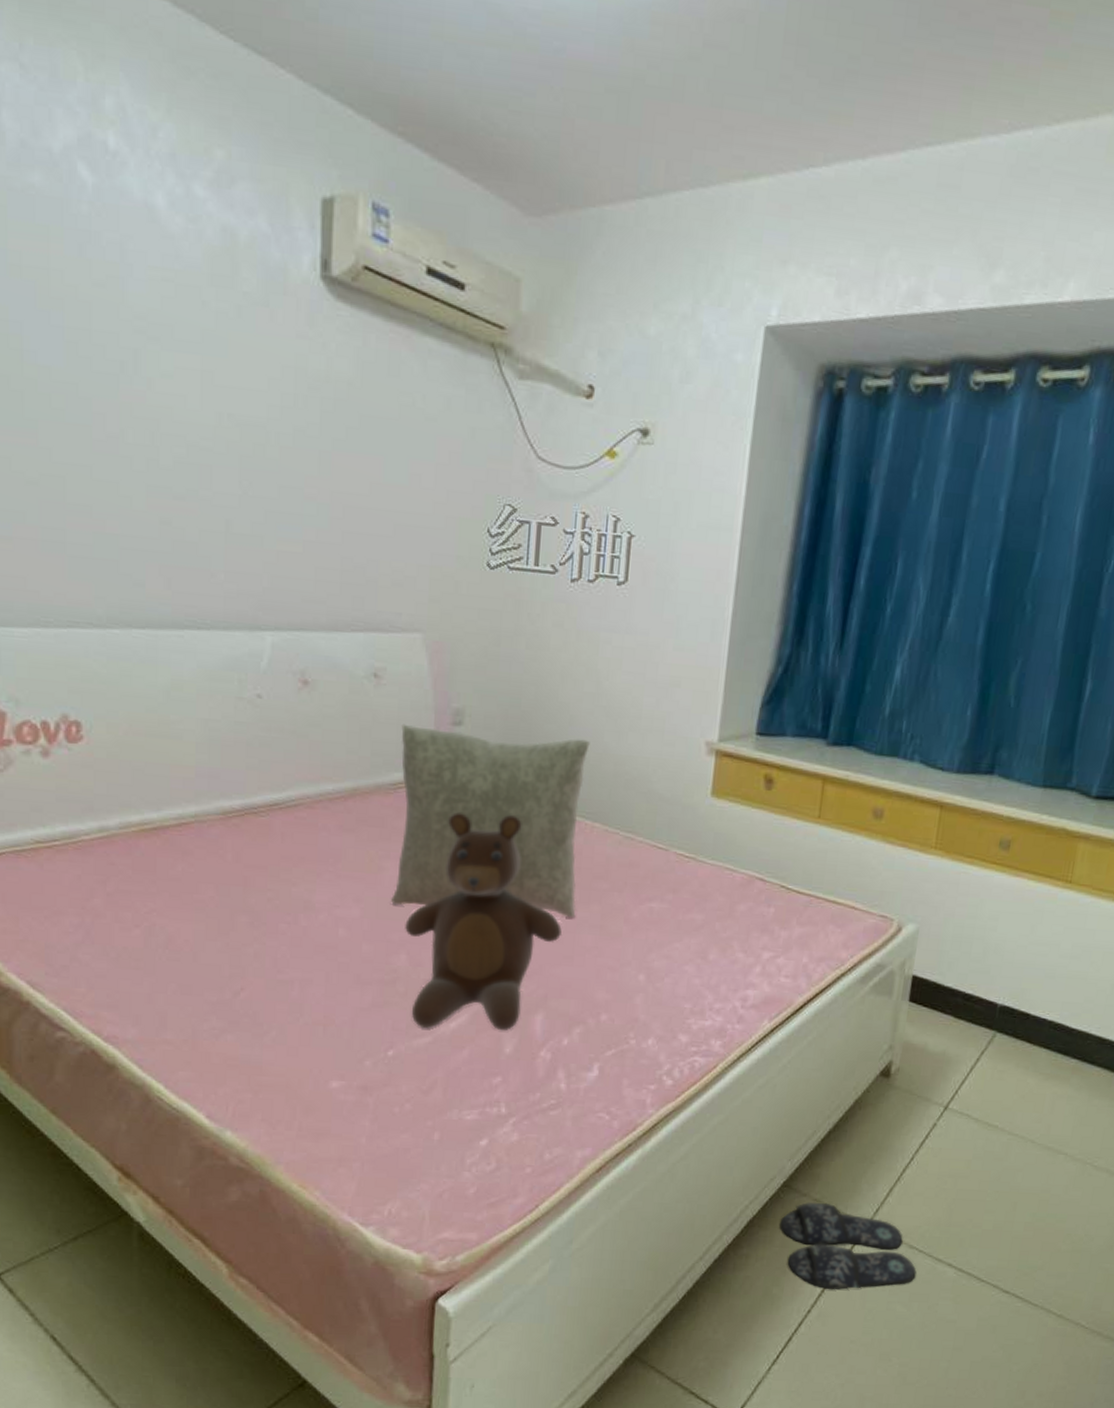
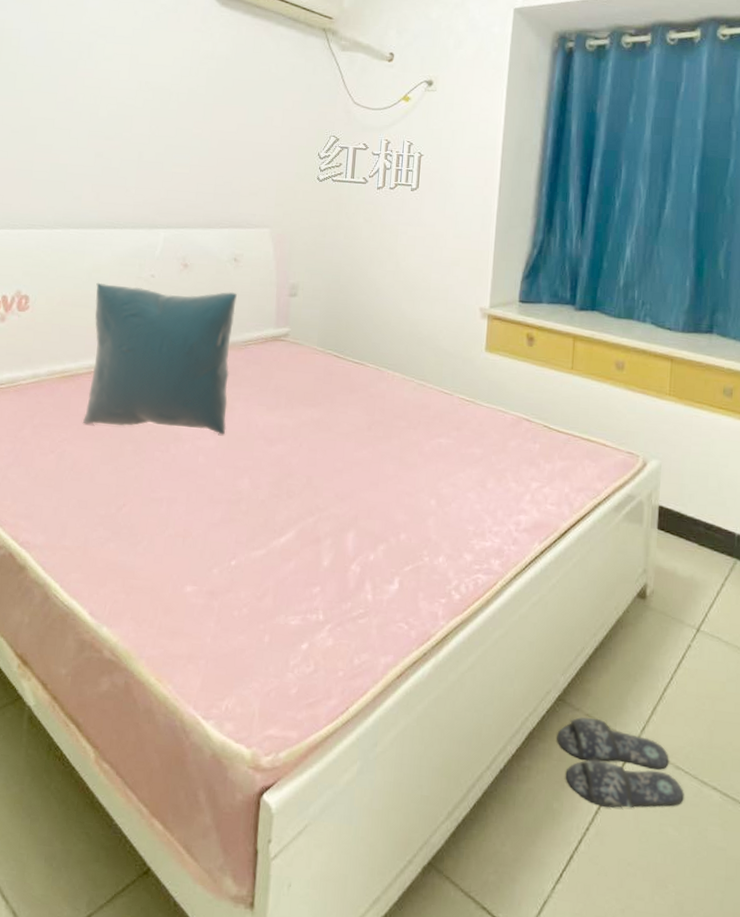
pillow: none [176,704,380,902] -> present [83,282,237,435]
pillow: present [390,723,590,919] -> none [238,295,391,451]
teddy bear: present [405,812,562,1031] -> none [249,364,369,547]

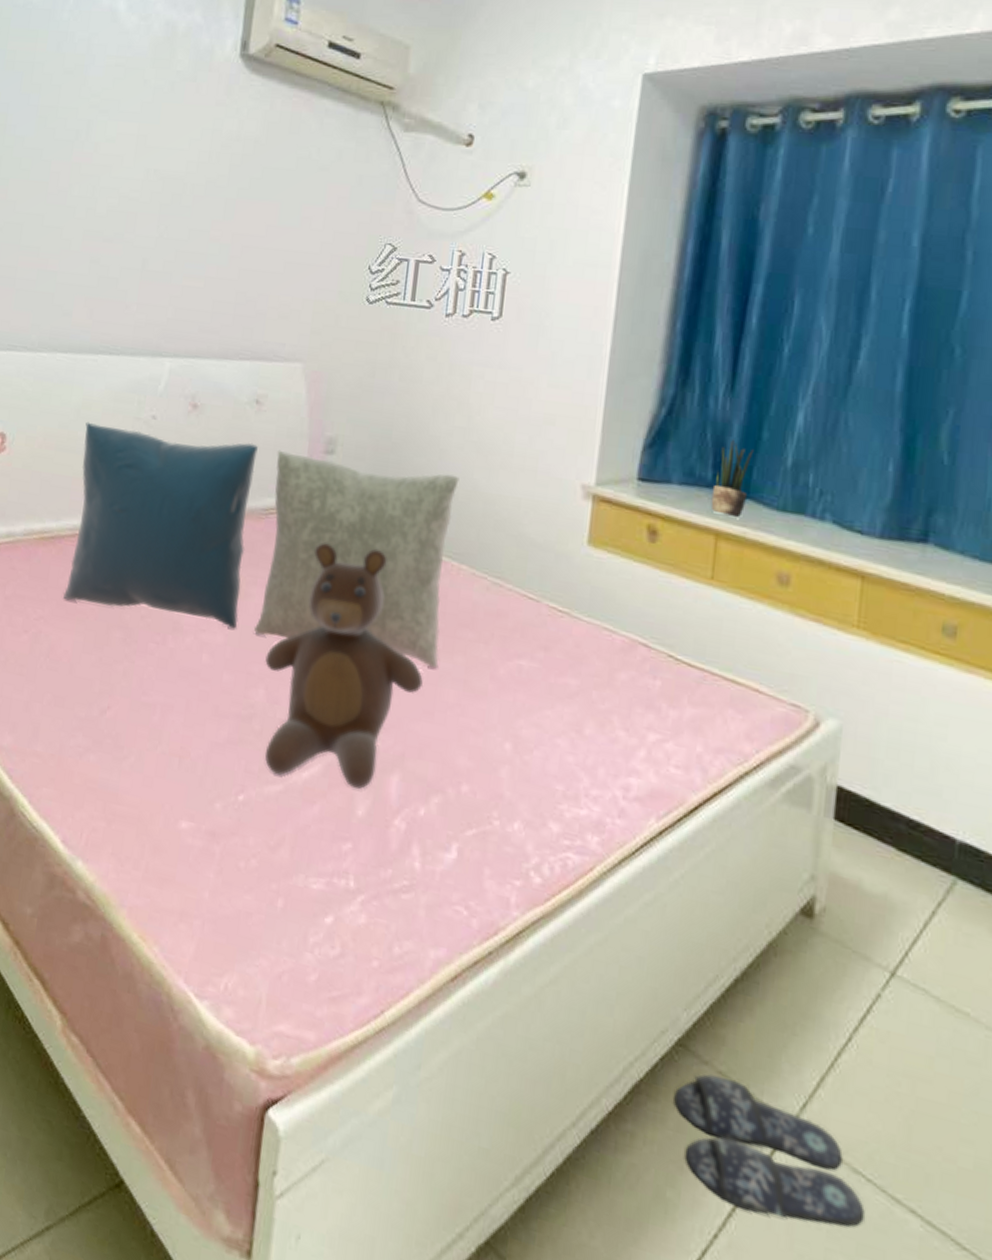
pillow: none [238,295,391,451] -> present [253,449,459,669]
teddy bear: none [249,364,369,547] -> present [265,542,423,790]
potted plant: none [569,269,598,325] -> present [710,439,754,518]

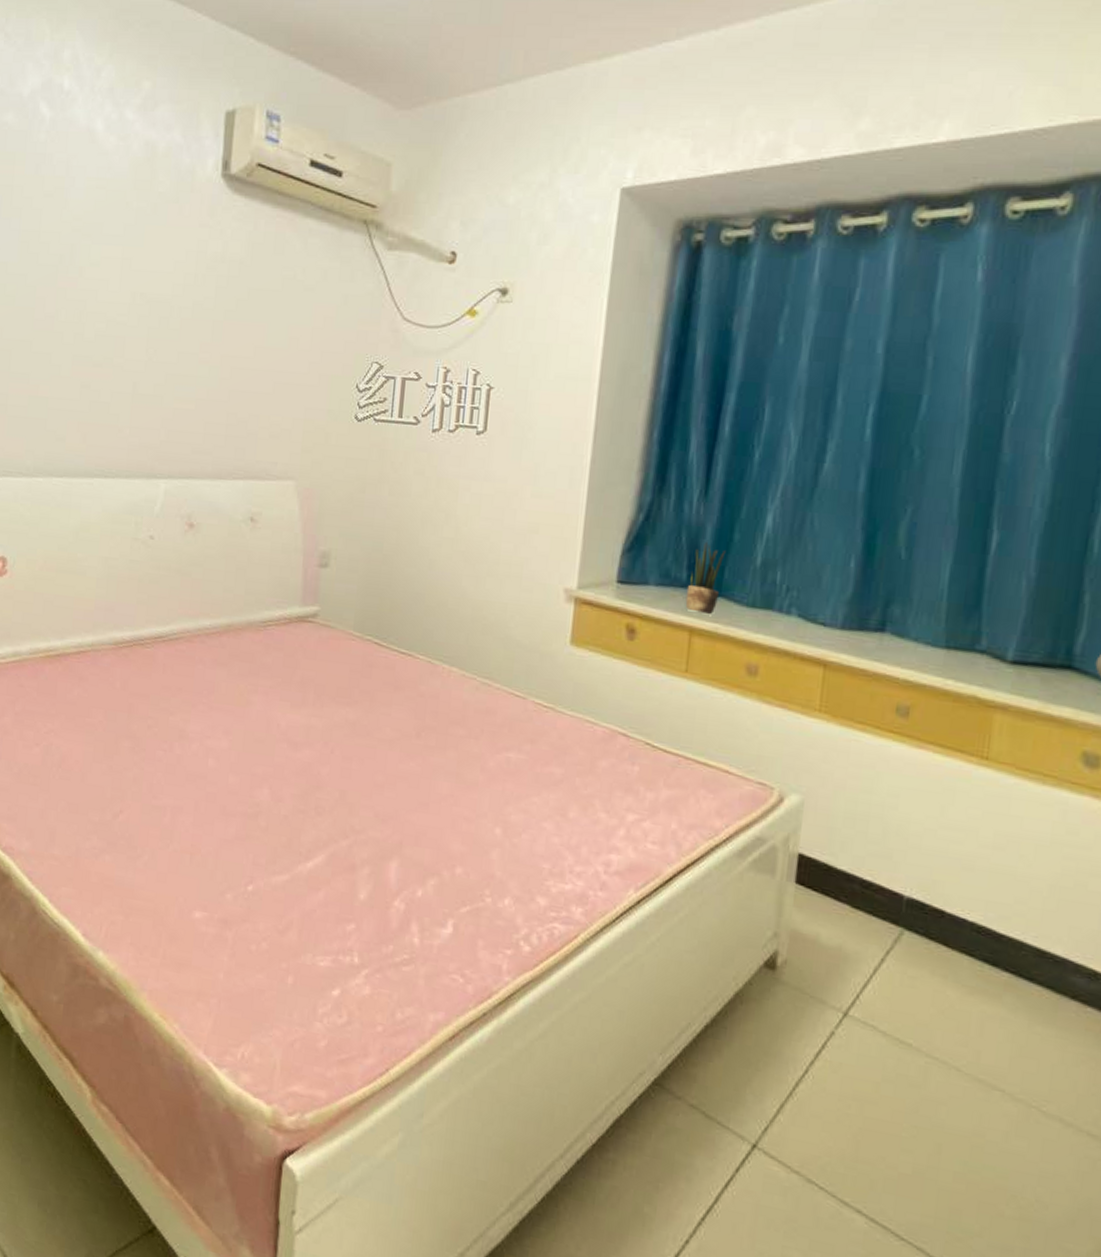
pillow: present [63,421,258,629] -> none [72,543,254,735]
pillow: present [253,449,459,669] -> none [256,565,448,764]
teddy bear: present [265,542,423,790] -> none [268,651,418,876]
slippers: present [674,1073,865,1227] -> none [651,1107,817,1227]

